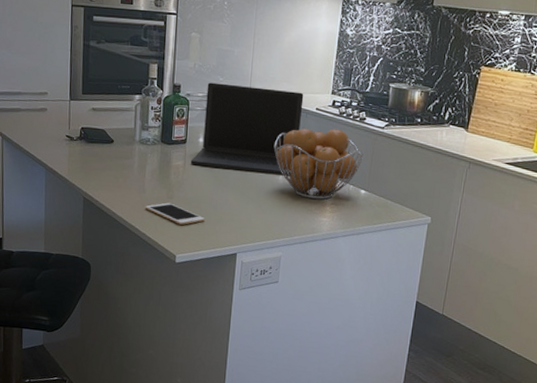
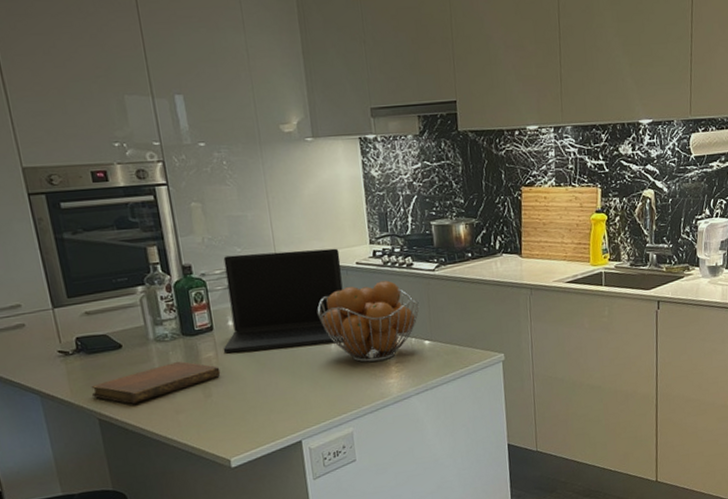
notebook: none [83,163,185,191] -> present [91,361,221,404]
cell phone: present [144,202,205,225] -> none [179,402,256,424]

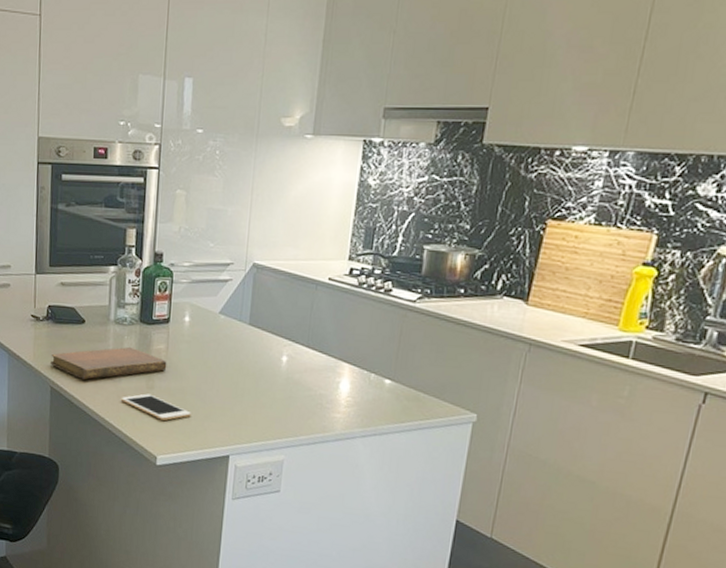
cell phone: none [179,402,256,424] -> present [120,393,191,421]
laptop: present [223,248,344,353] -> none [174,249,314,361]
fruit basket: present [317,280,421,363] -> none [275,303,391,391]

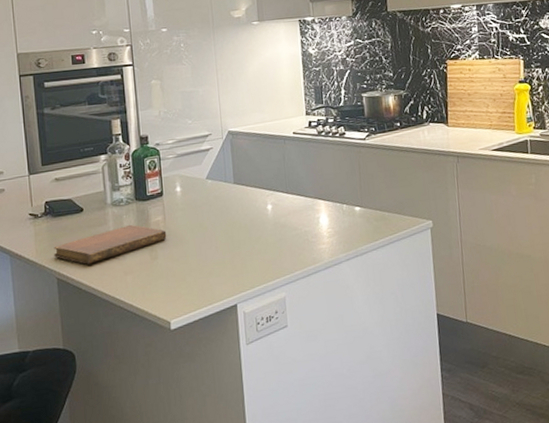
cell phone: present [120,393,191,421] -> none [127,264,196,286]

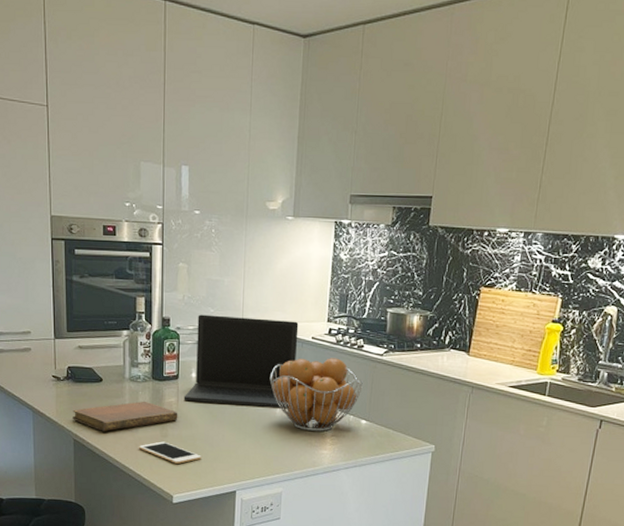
cell phone: none [127,264,196,286] -> present [138,441,201,464]
laptop: none [170,119,280,217] -> present [183,314,299,408]
fruit basket: none [256,149,352,228] -> present [269,358,364,431]

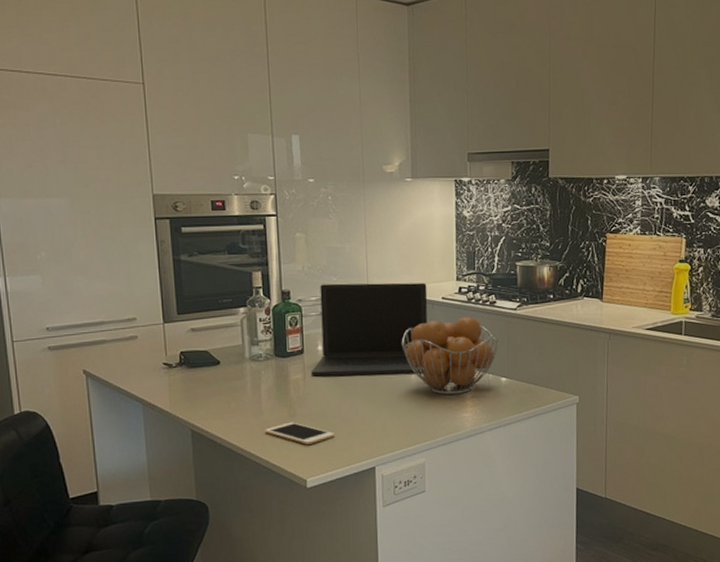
notebook: present [73,401,178,431] -> none [188,380,306,418]

